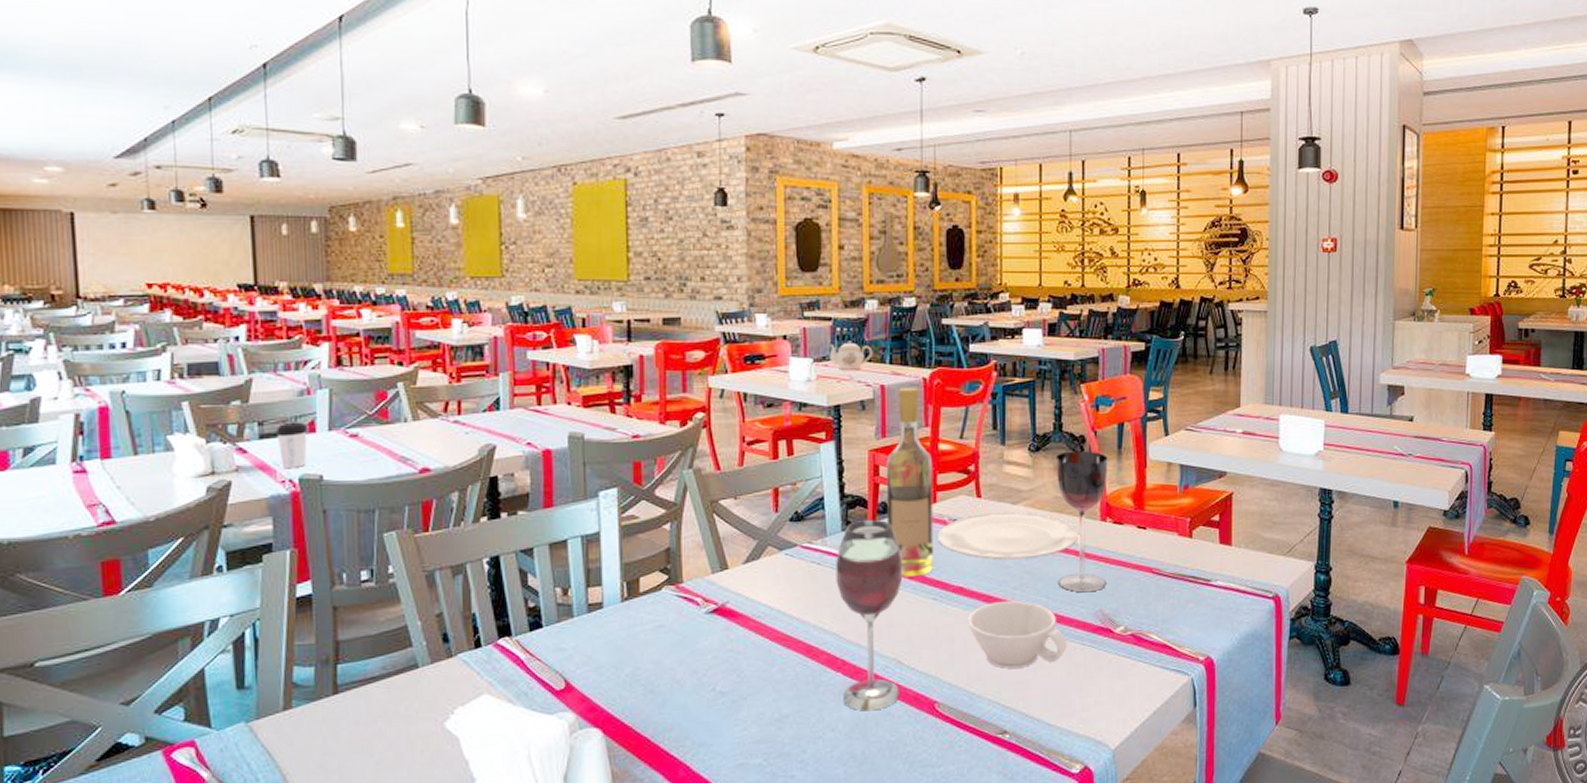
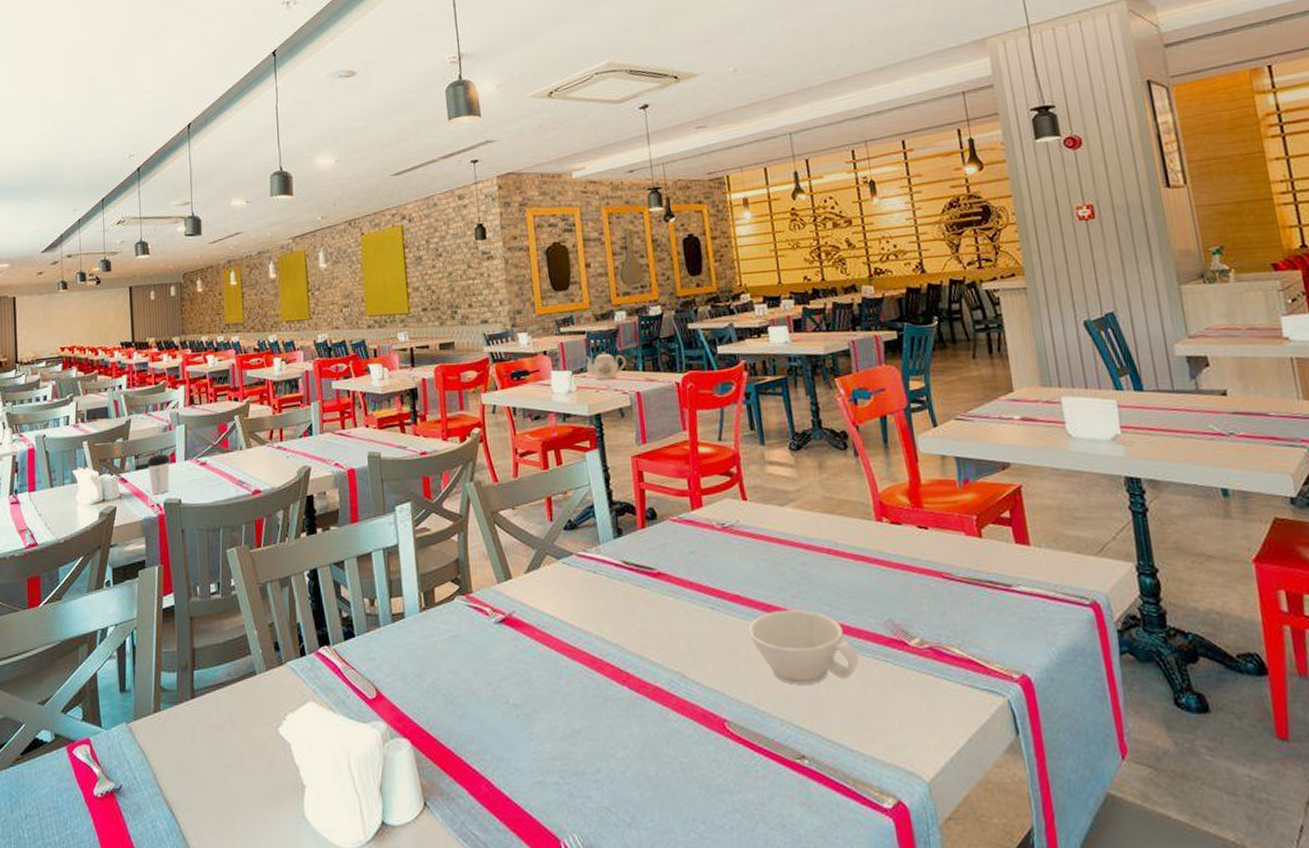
wineglass: present [836,520,903,711] -> none [610,526,688,729]
bottle: present [886,387,933,577] -> none [649,392,707,585]
plate: present [938,512,1078,560] -> none [707,514,855,566]
wineglass: present [1055,450,1108,593] -> none [818,446,893,600]

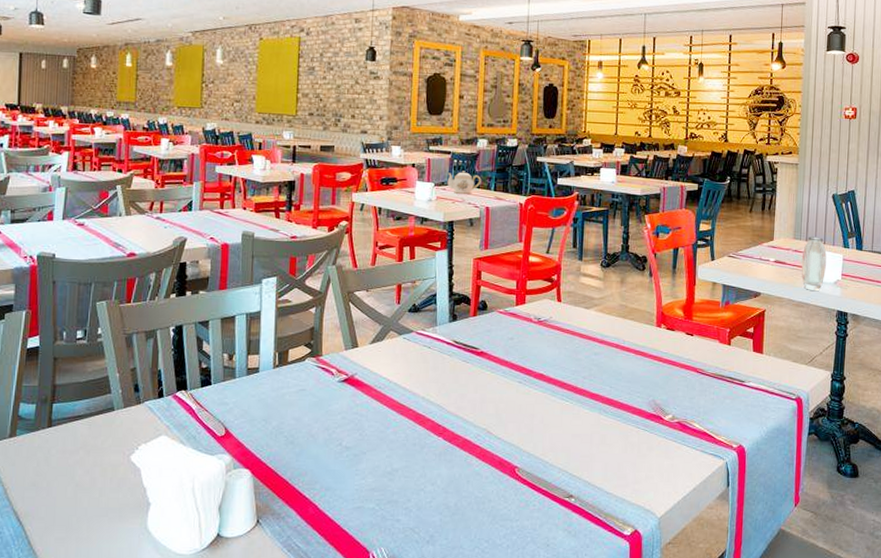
beverage cup: present [148,446,170,495] -> none [24,204,47,248]
cup: present [747,609,859,685] -> none [544,387,625,443]
vase: none [1057,380,1097,453] -> present [801,236,827,290]

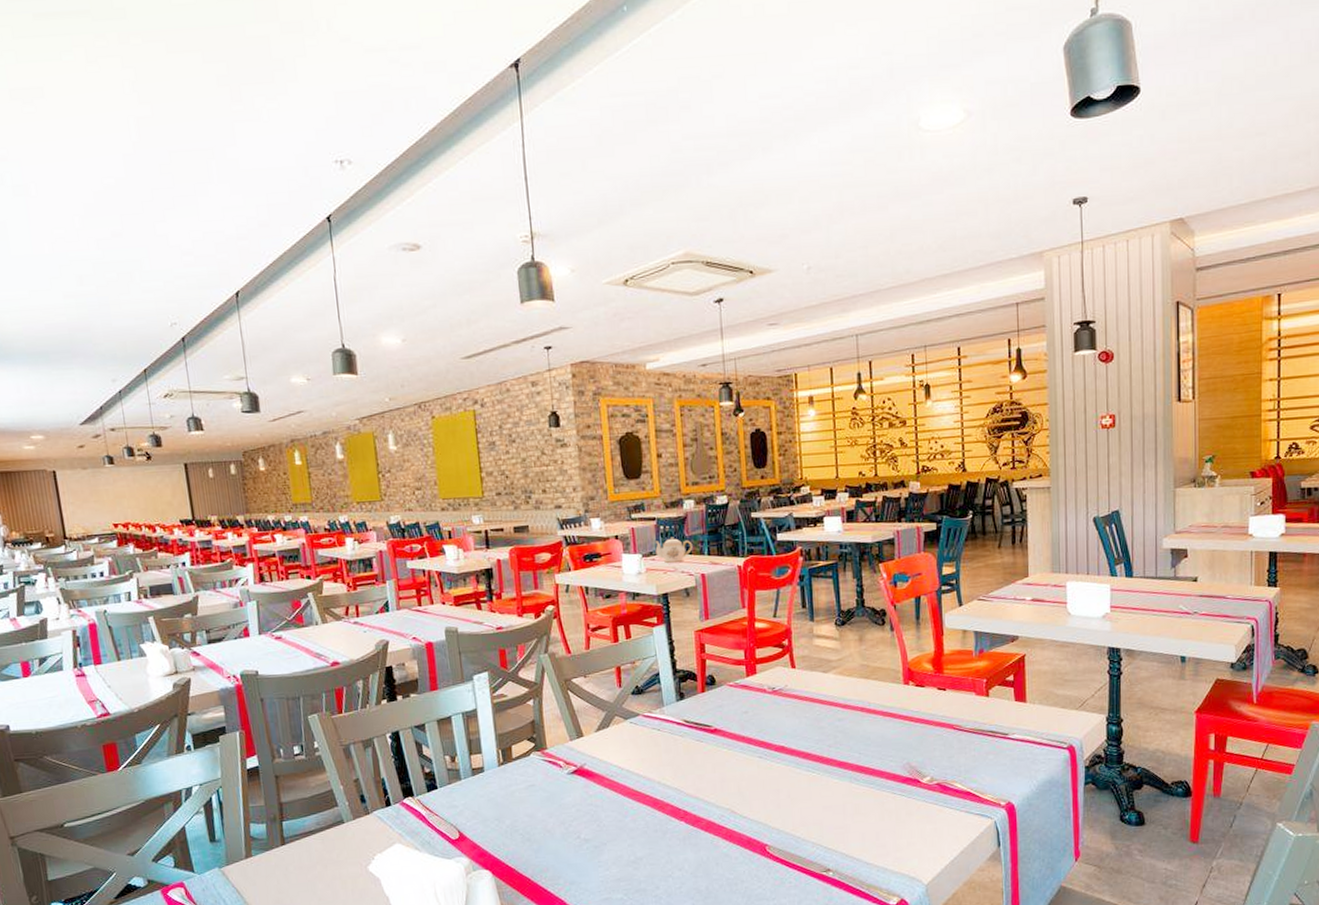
vase: present [801,236,827,290] -> none [1062,567,1092,628]

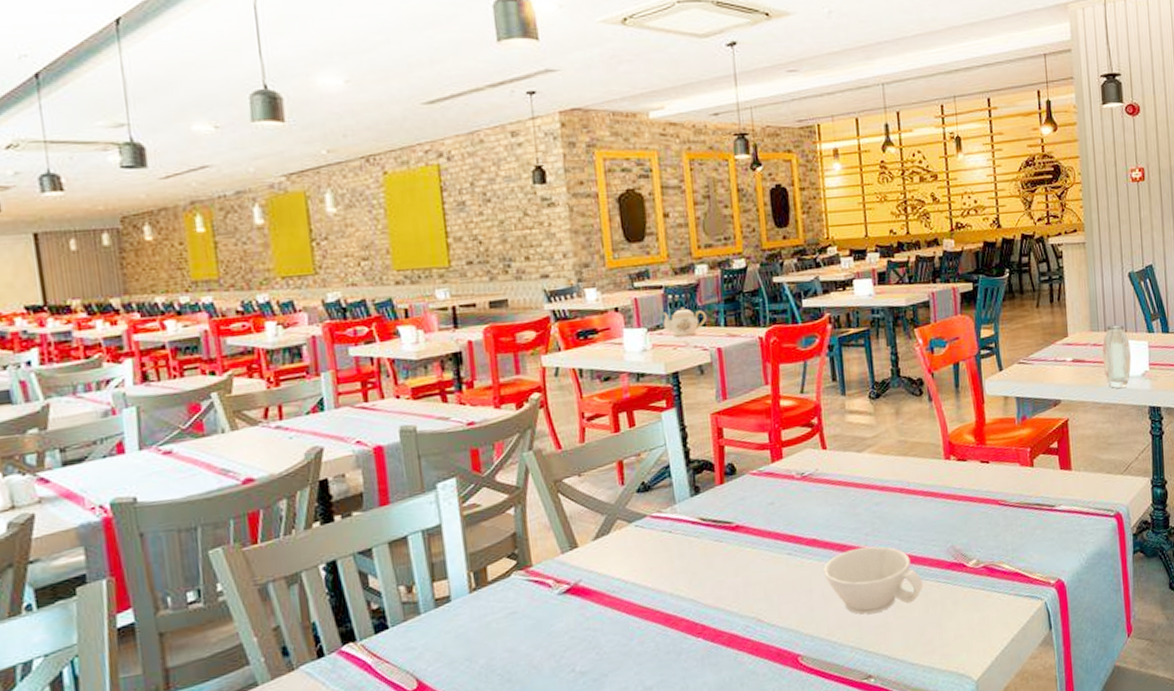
cup: none [789,756,880,816] -> present [822,546,923,614]
vase: none [1062,567,1092,628] -> present [1102,324,1131,388]

